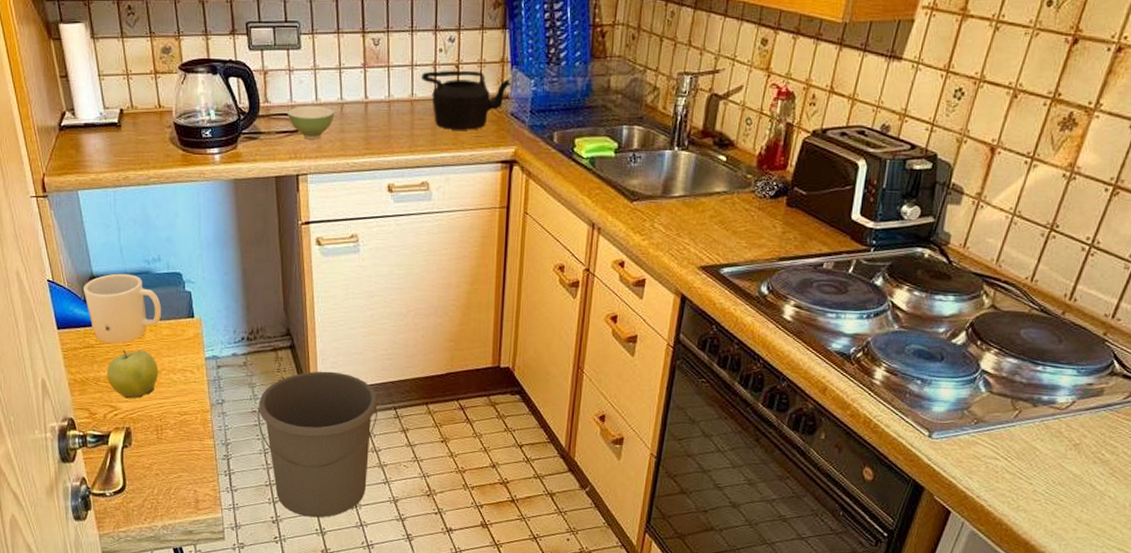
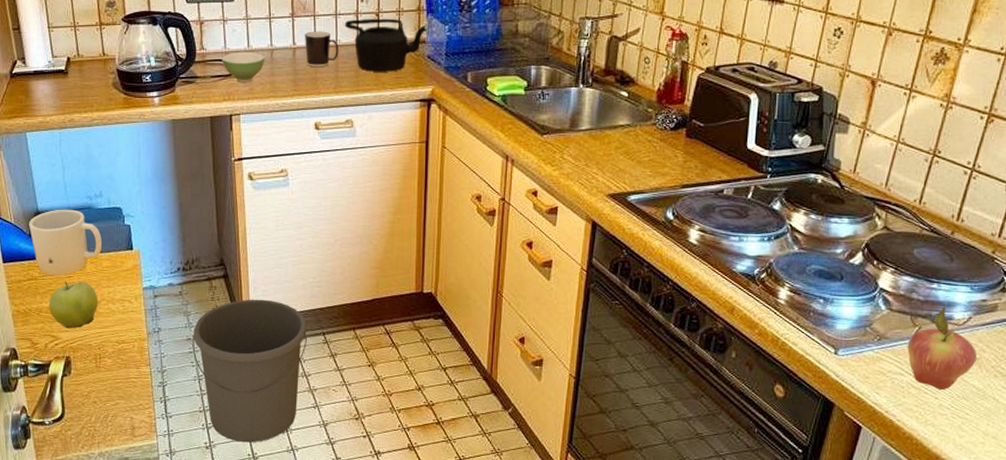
mug: none [377,84,415,124] -> present [304,31,339,68]
fruit: none [1004,389,1078,475] -> present [907,306,978,390]

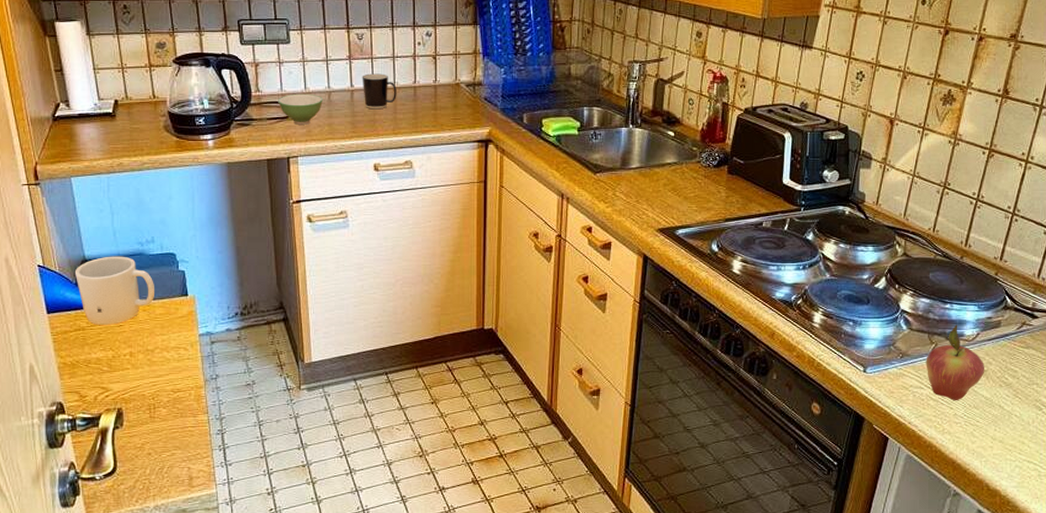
fruit: present [48,281,99,329] -> none [98,330,152,379]
bucket: present [192,299,307,443] -> none [252,341,369,486]
teapot: present [344,18,427,72] -> none [401,61,483,114]

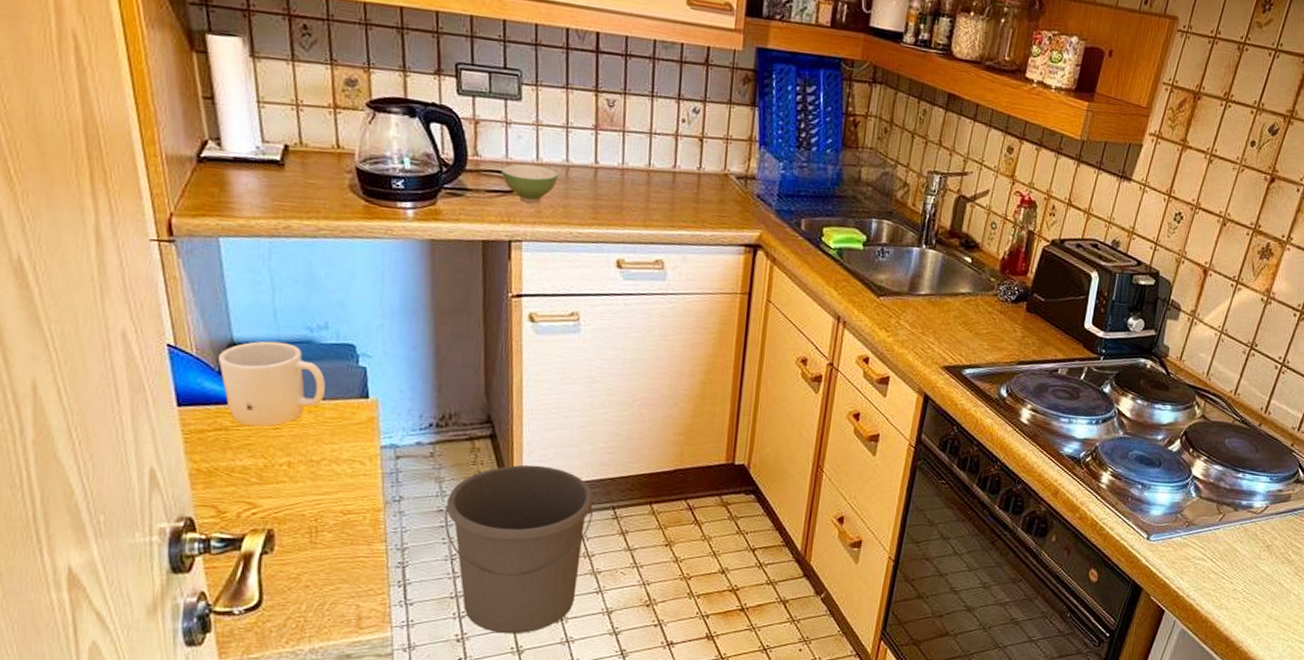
bucket: none [252,341,369,486] -> present [444,464,594,634]
mug: present [362,73,397,110] -> none [609,149,652,195]
fruit: present [926,324,985,400] -> none [1211,495,1270,575]

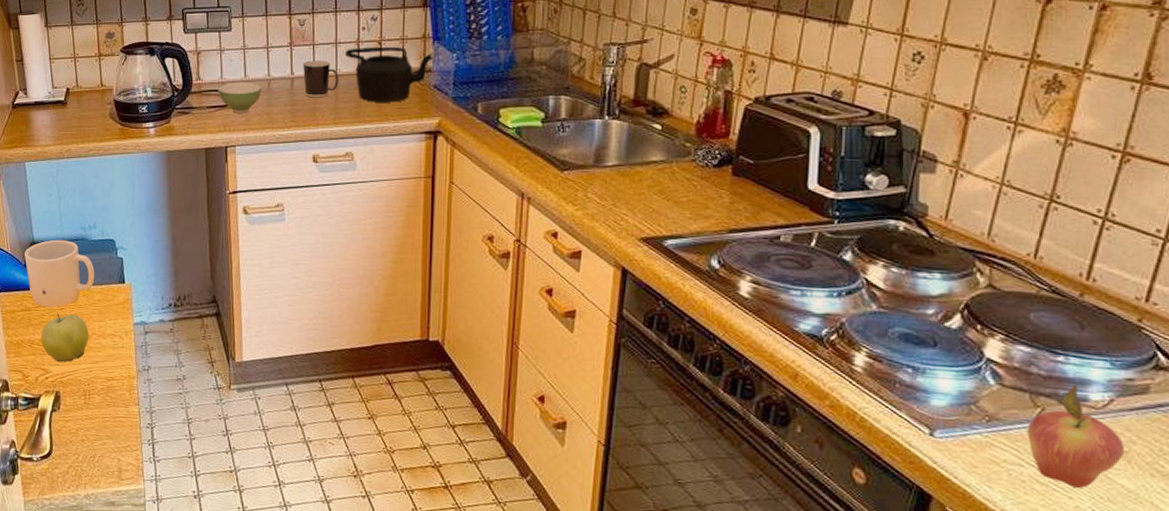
fruit: none [244,434,317,494] -> present [40,313,89,363]
bucket: present [444,464,594,634] -> none [182,339,302,495]
mug: none [609,149,652,195] -> present [302,60,339,98]
teapot: none [659,141,758,209] -> present [344,46,433,103]
fruit: none [1211,495,1270,575] -> present [1027,384,1126,488]

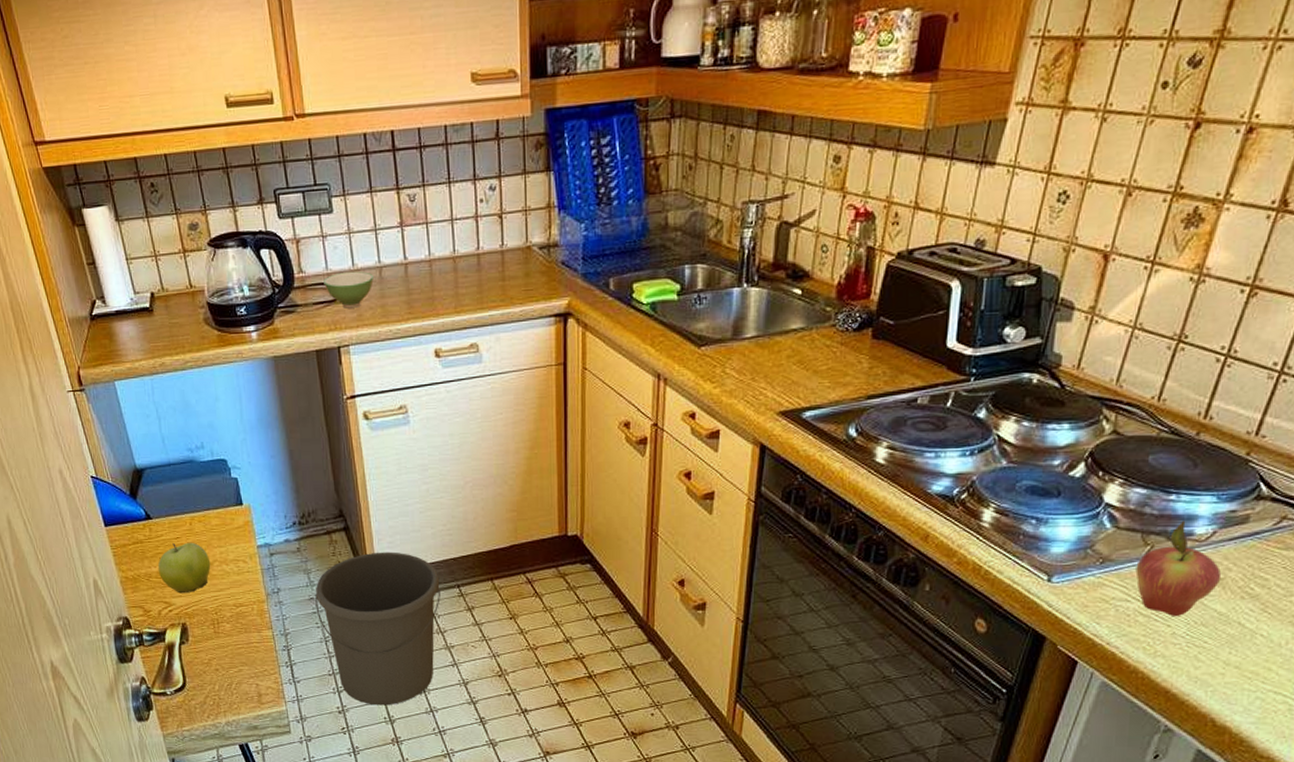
mug: present [24,239,95,308] -> none [128,464,210,537]
bucket: none [182,339,302,495] -> present [315,552,440,706]
mug: present [302,60,339,98] -> none [416,241,457,285]
teapot: present [344,46,433,103] -> none [462,219,559,286]

